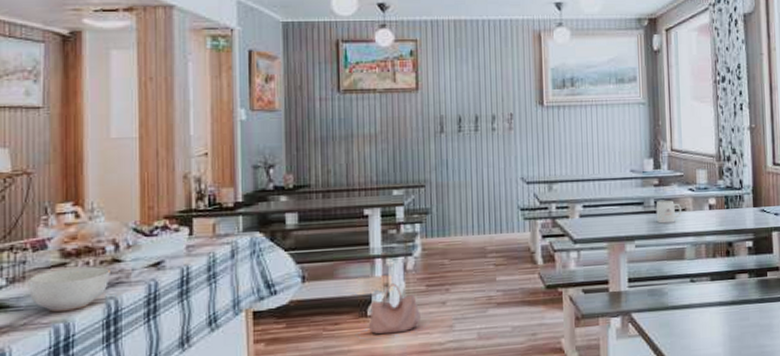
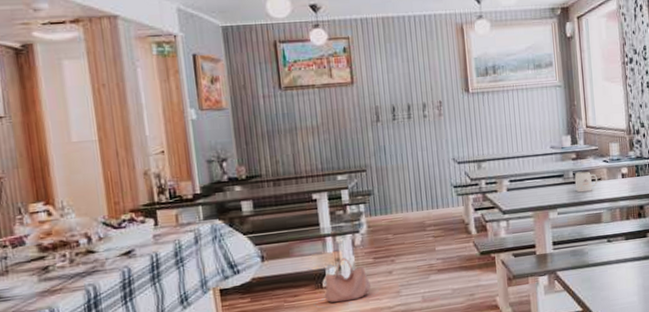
bowl: present [29,265,112,313] -> none [11,257,87,301]

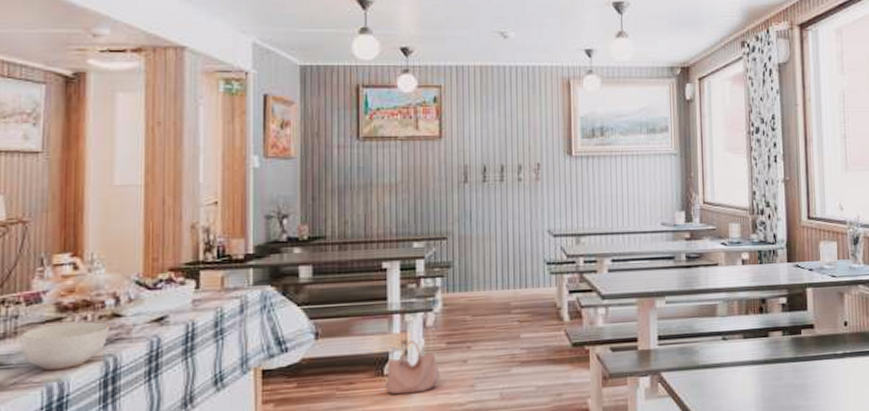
bowl: none [11,257,87,301] -> present [20,320,111,371]
mug: present [574,172,598,193] -> none [687,255,715,279]

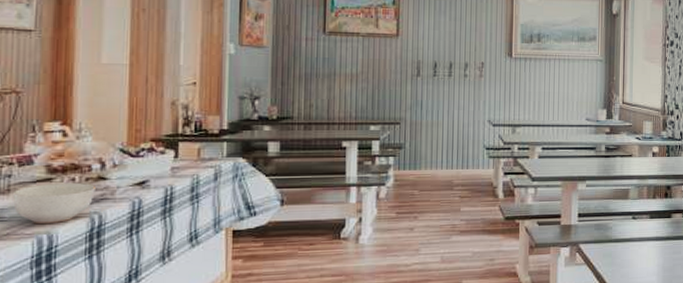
handbag: present [384,340,442,395] -> none [340,210,391,256]

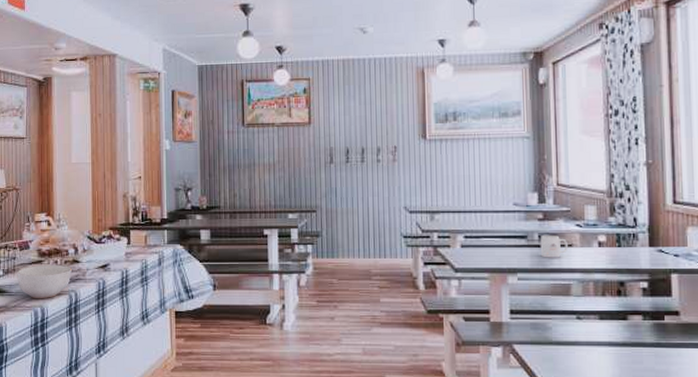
mug: none [606,147,629,167] -> present [540,235,569,258]

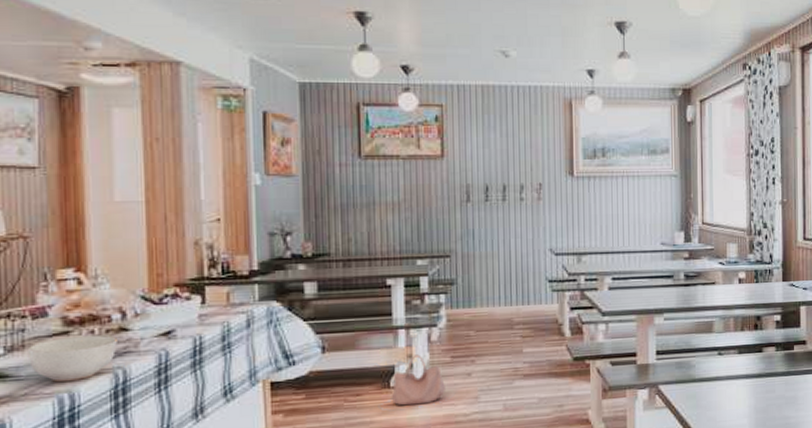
handbag: none [267,297,313,342] -> present [391,354,447,406]
mug: present [540,235,569,258] -> none [685,274,712,297]

